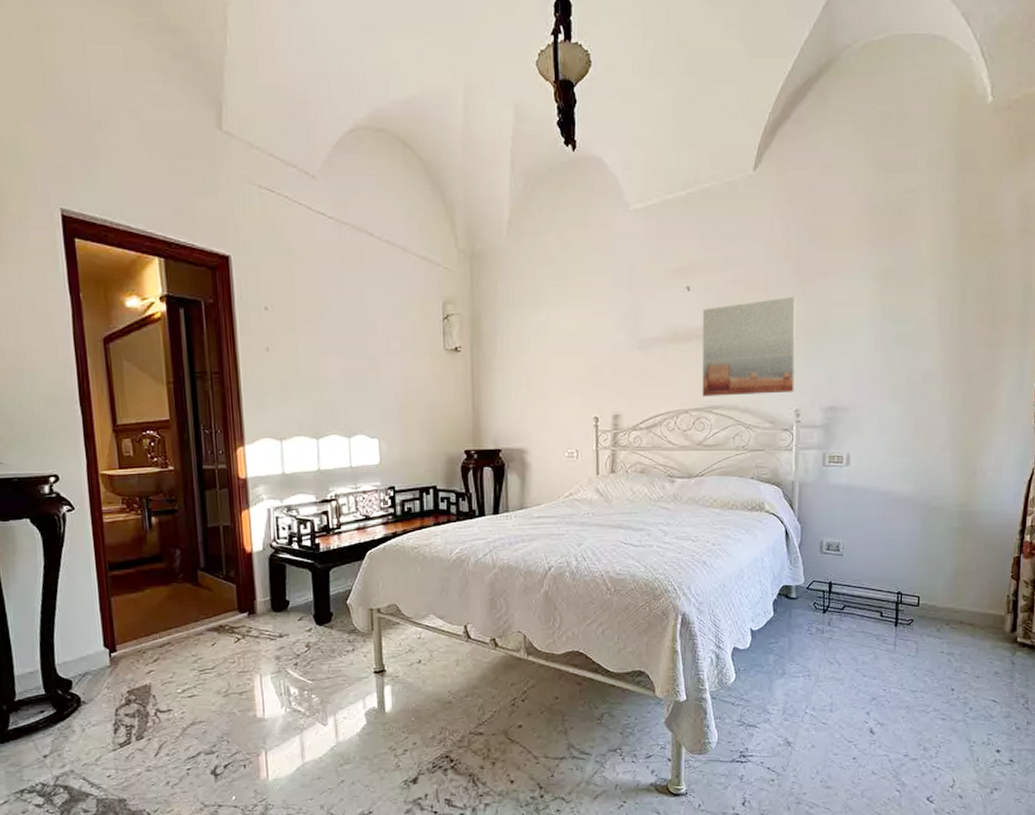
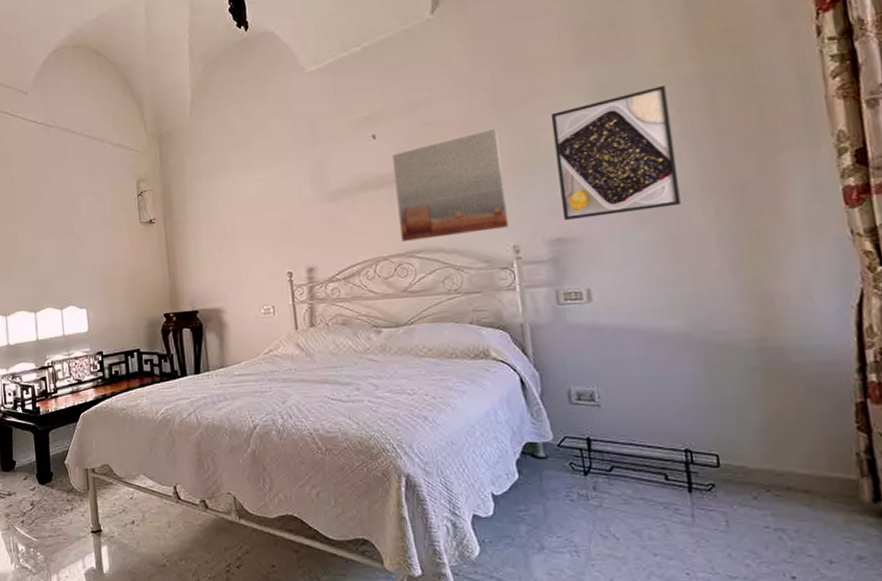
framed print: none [838,276,931,391] -> present [550,84,681,221]

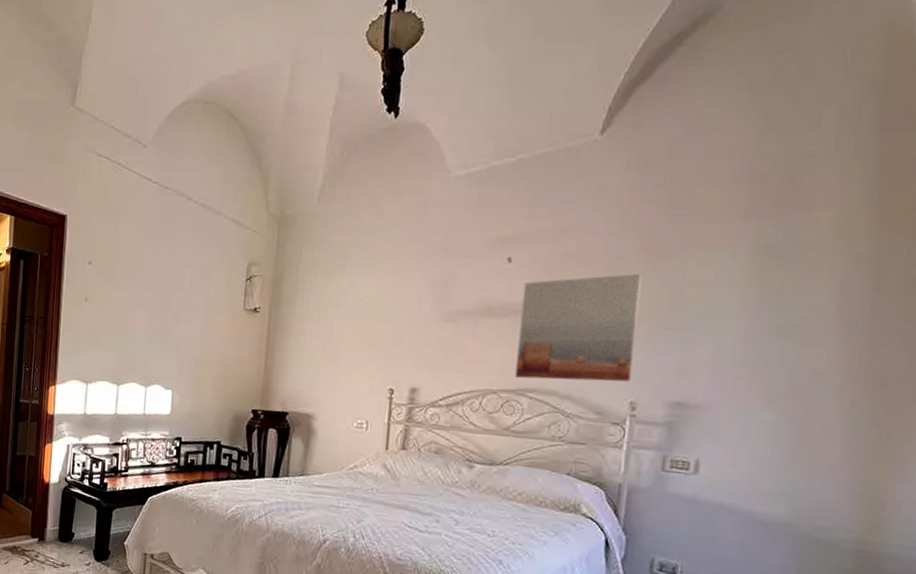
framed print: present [550,84,681,221] -> none [689,257,832,390]

